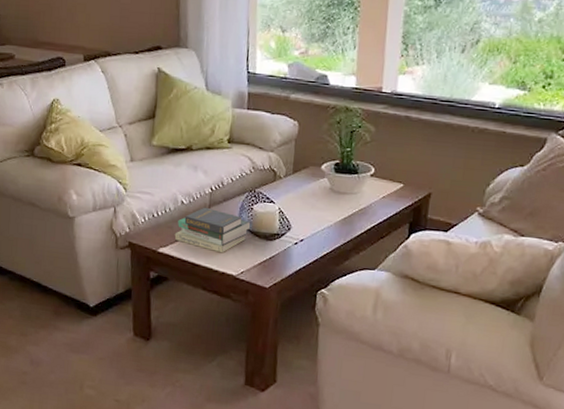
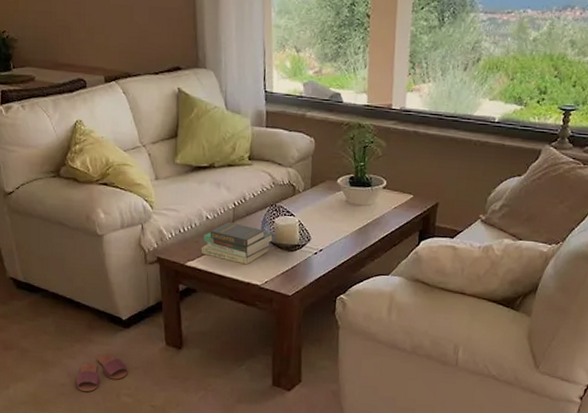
slippers: none [38,341,93,382] -> present [76,353,128,393]

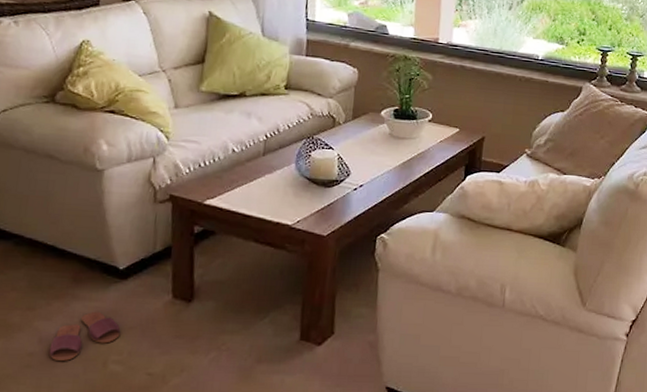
books: present [201,221,273,265] -> none [223,155,308,203]

